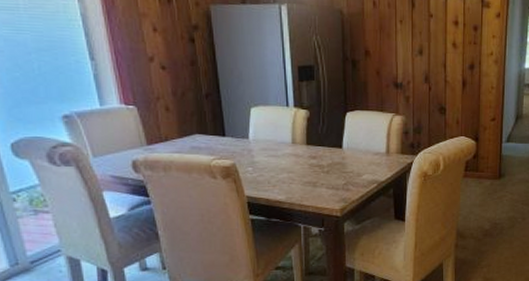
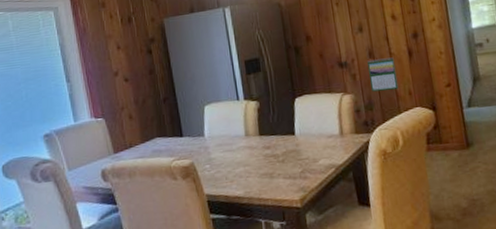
calendar: none [422,85,448,116] -> present [368,57,399,92]

